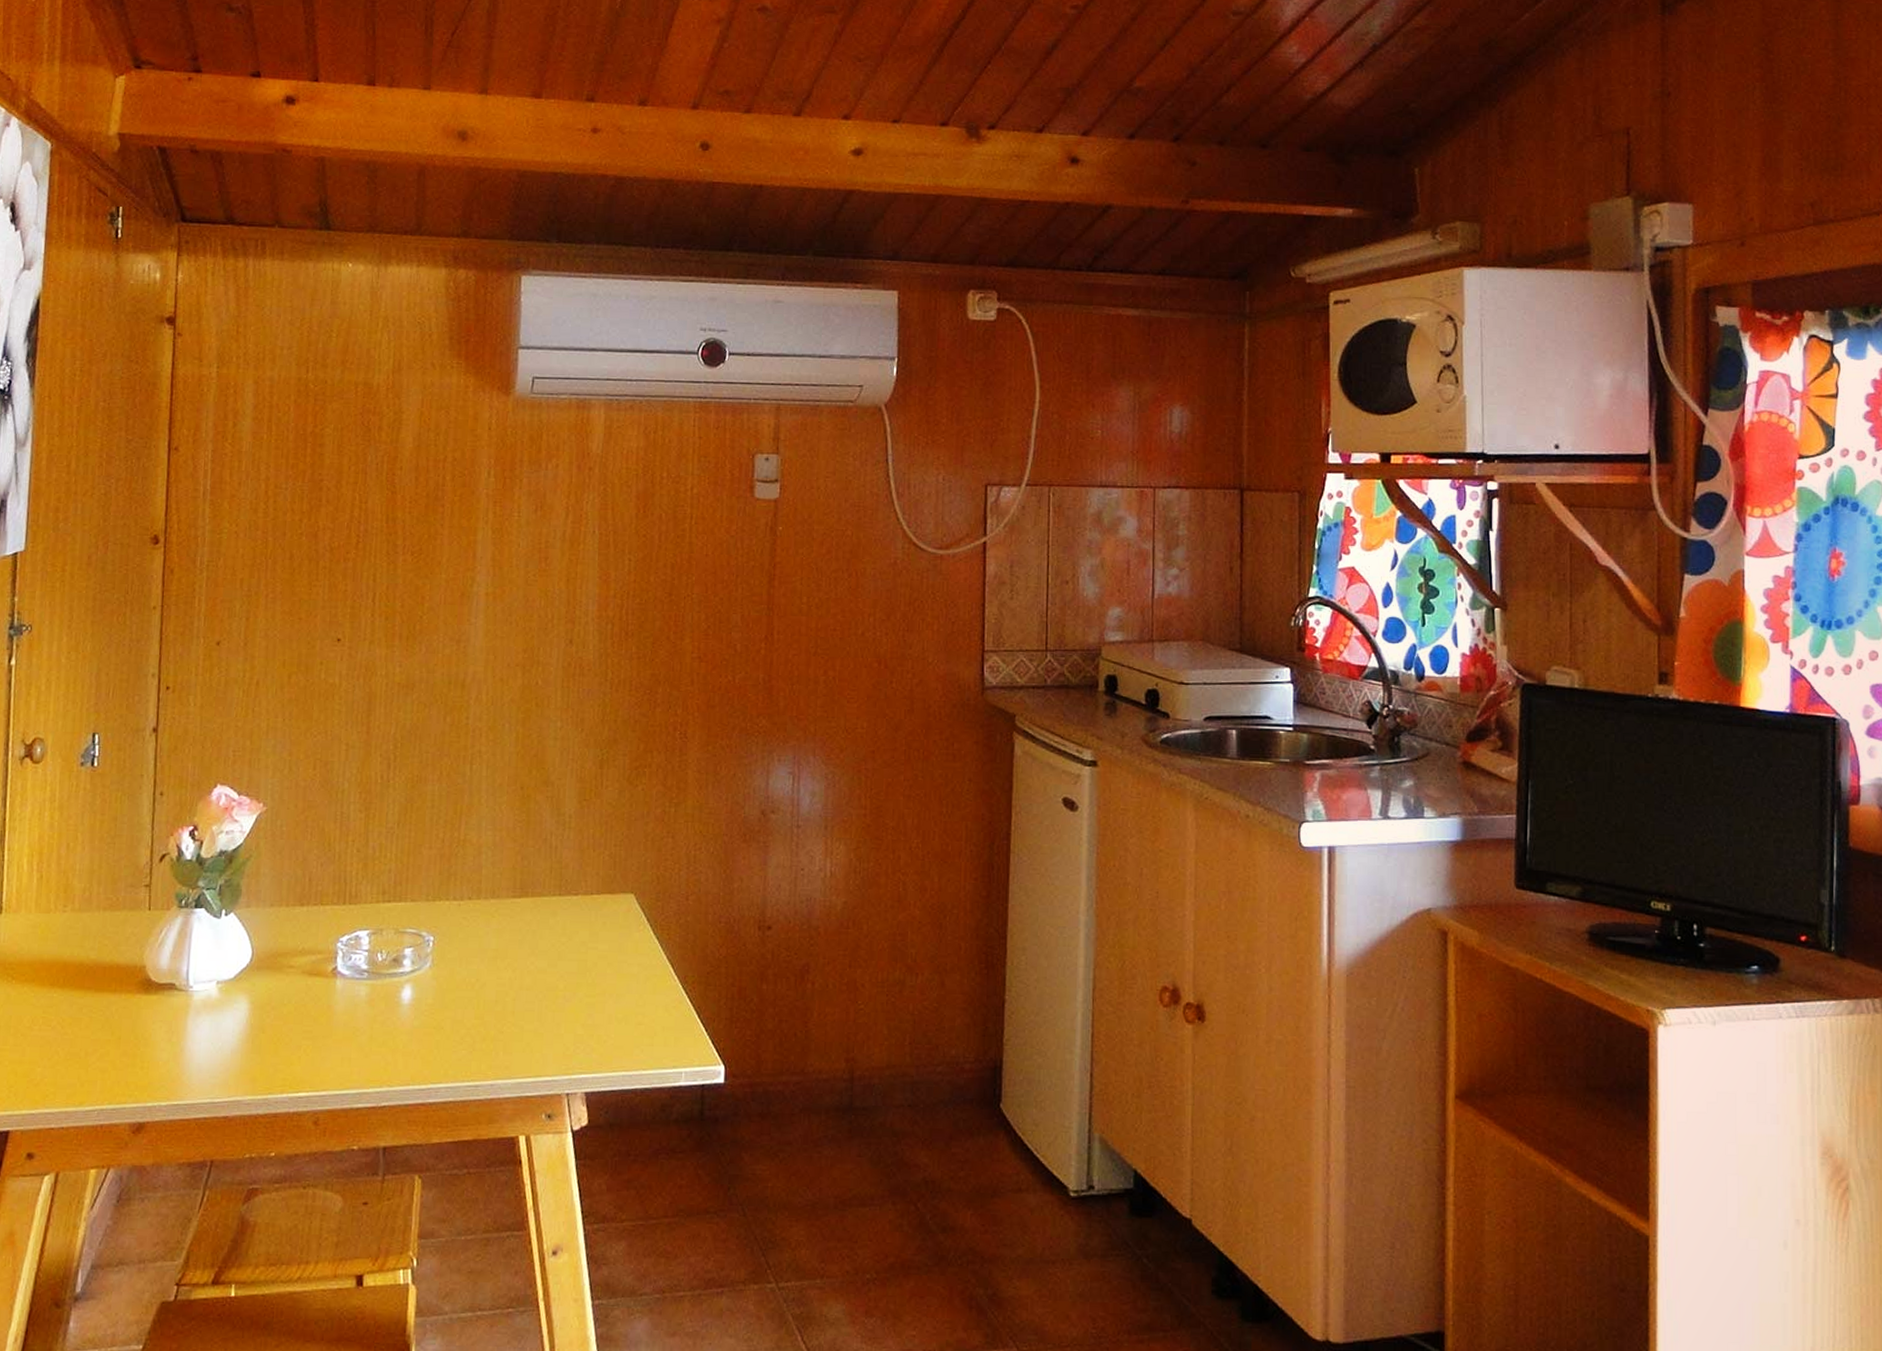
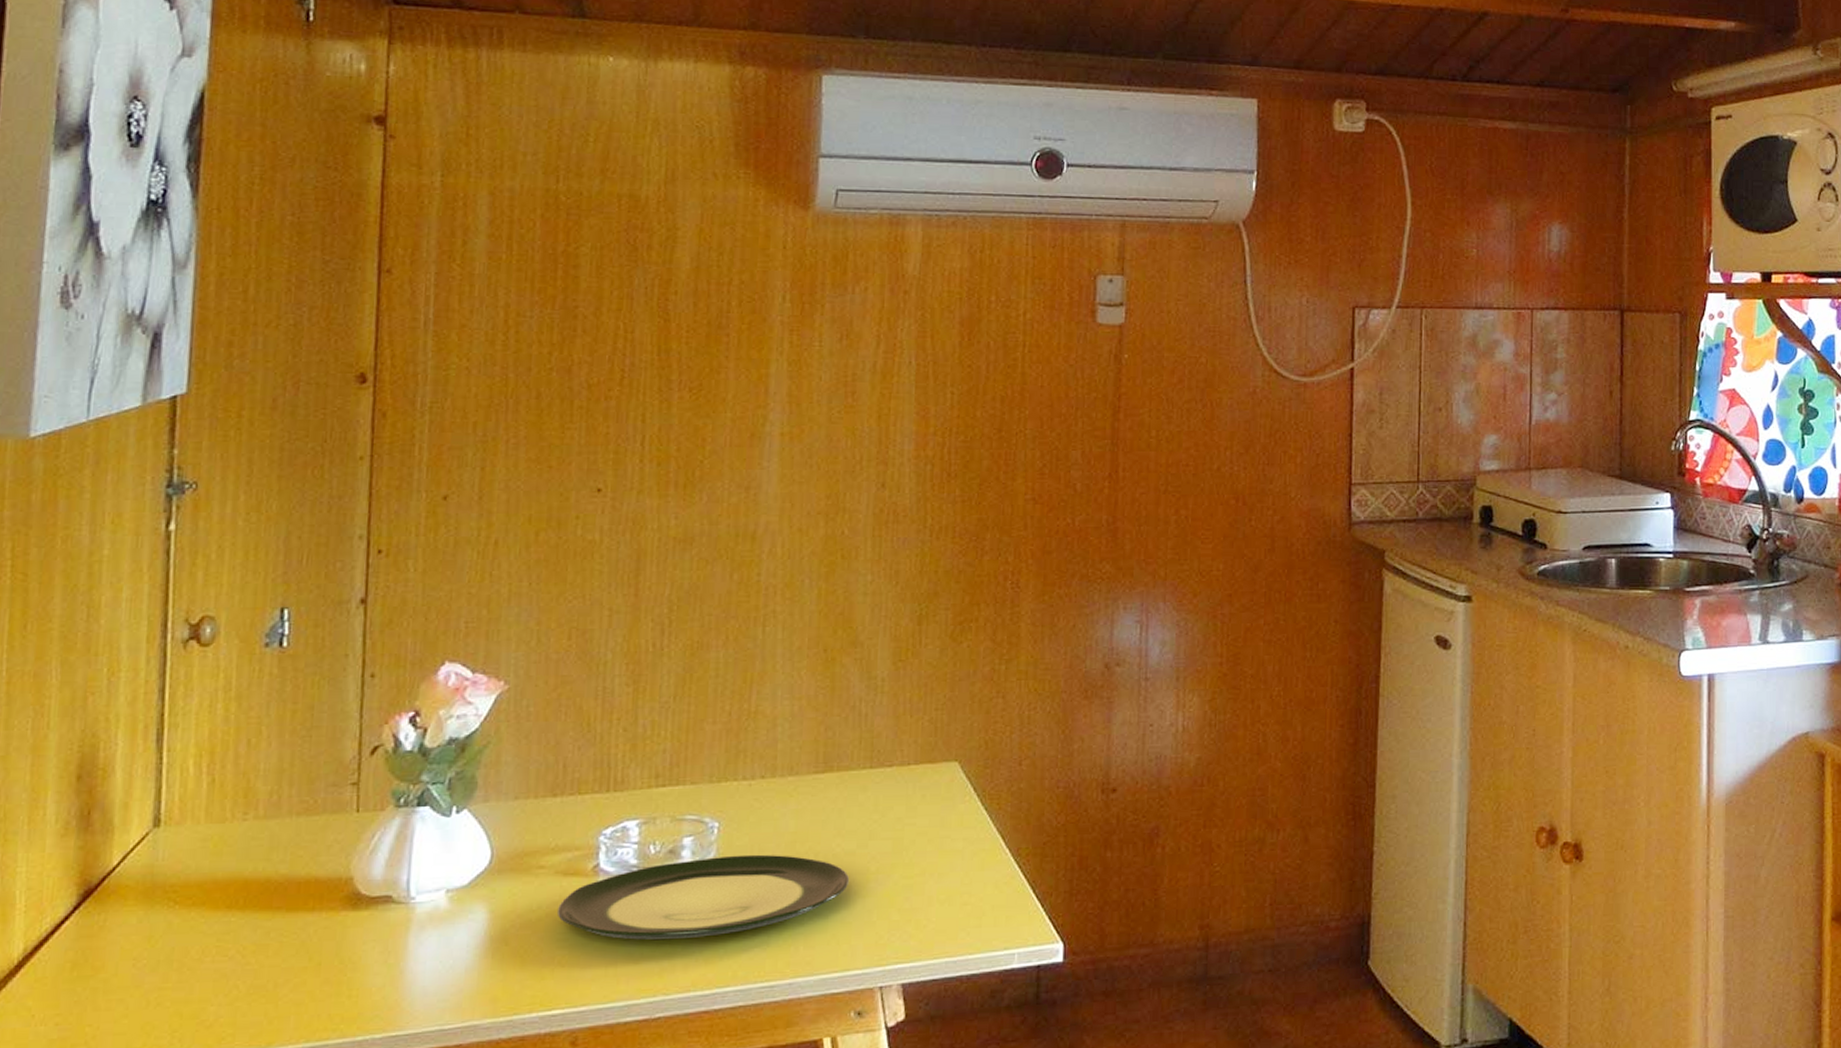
plate: none [304,966,542,1038] -> present [558,854,850,940]

